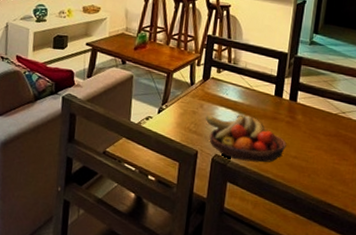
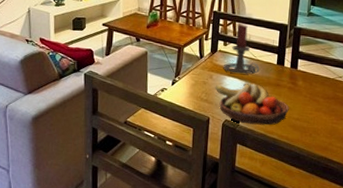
candle holder: none [215,50,256,105] -> present [223,24,260,74]

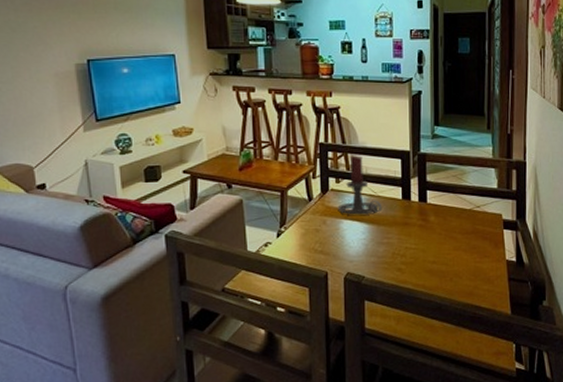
fruit bowl: present [215,83,289,126] -> none [330,225,423,275]

